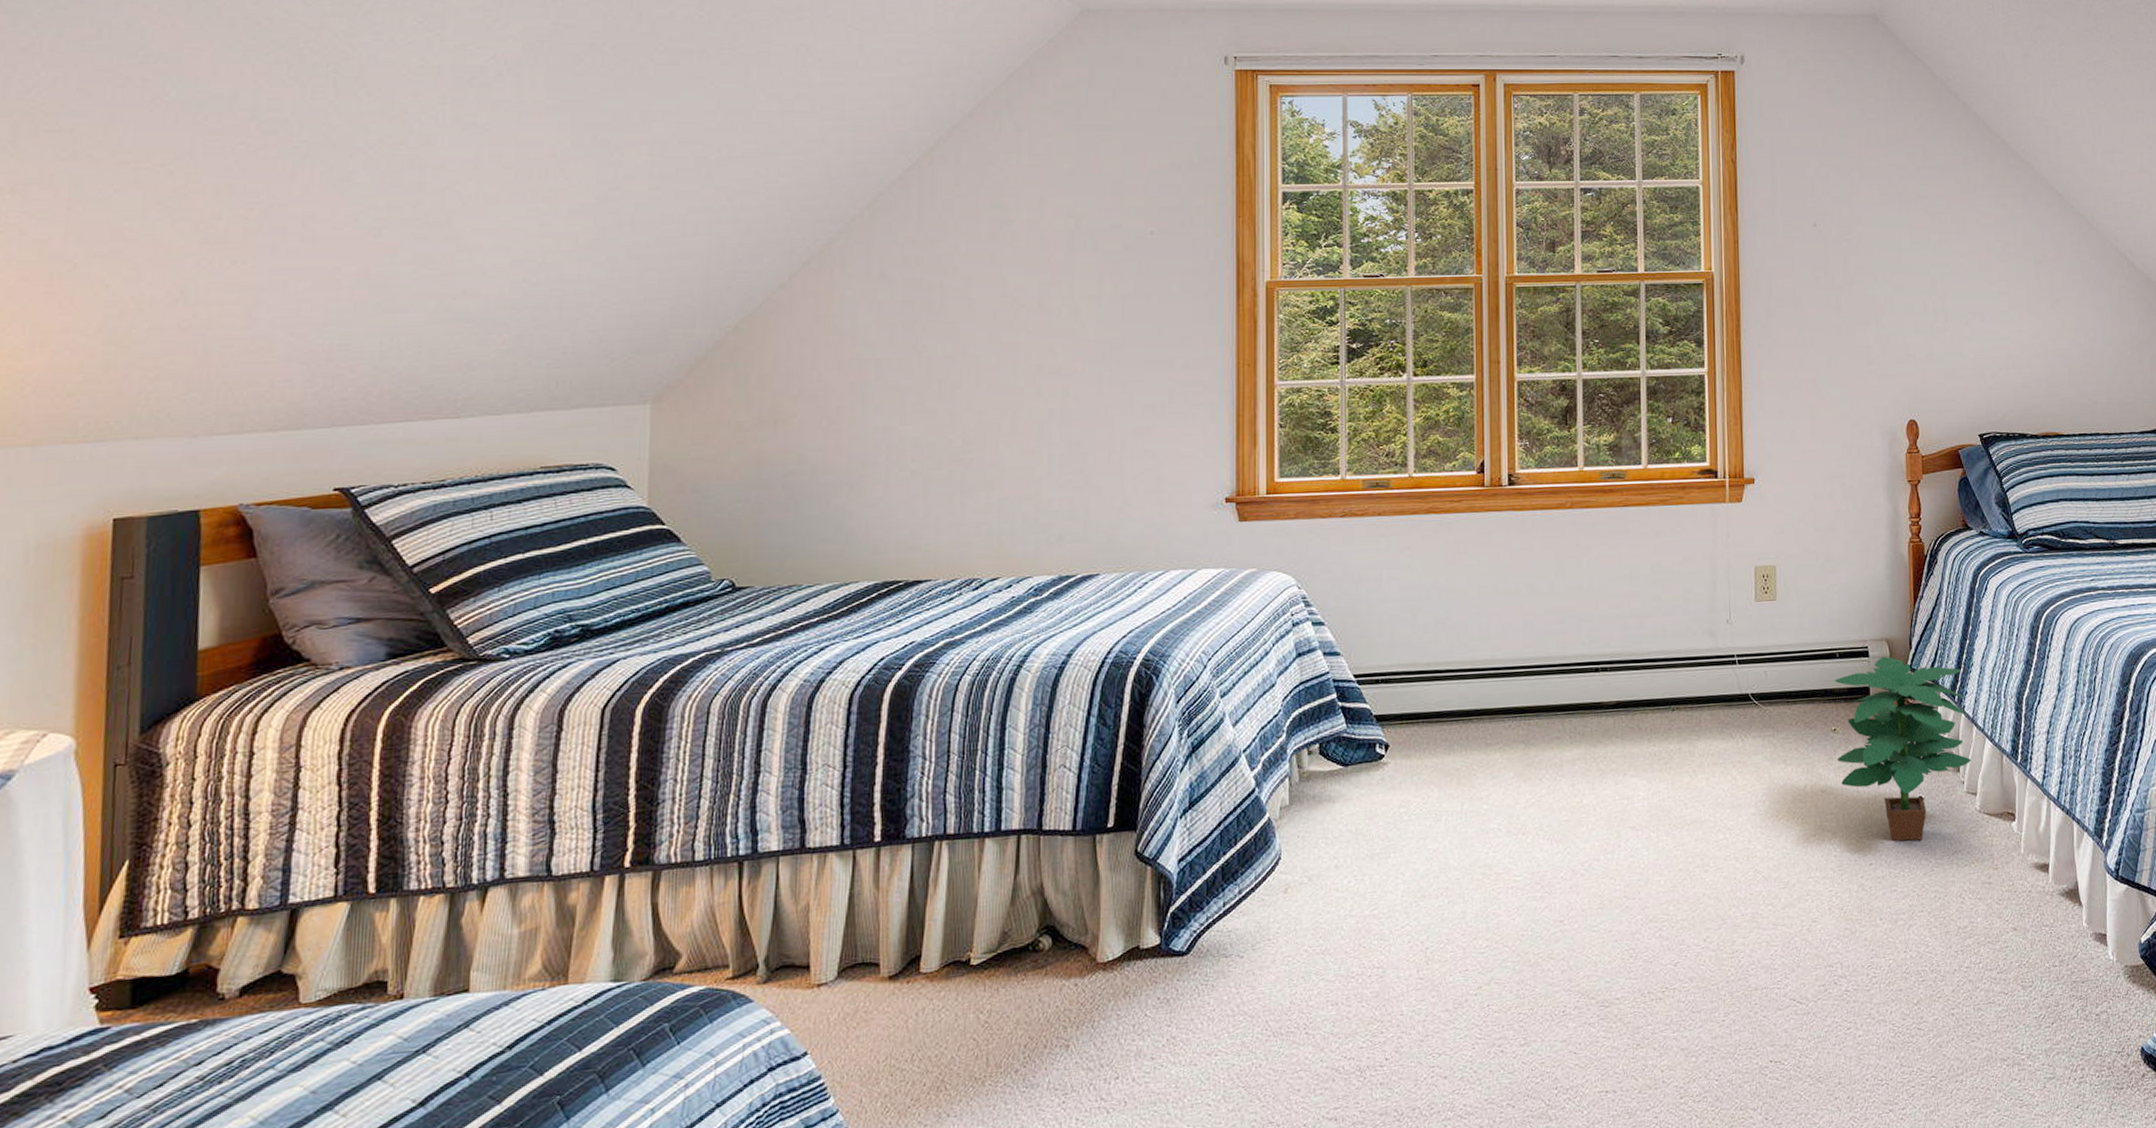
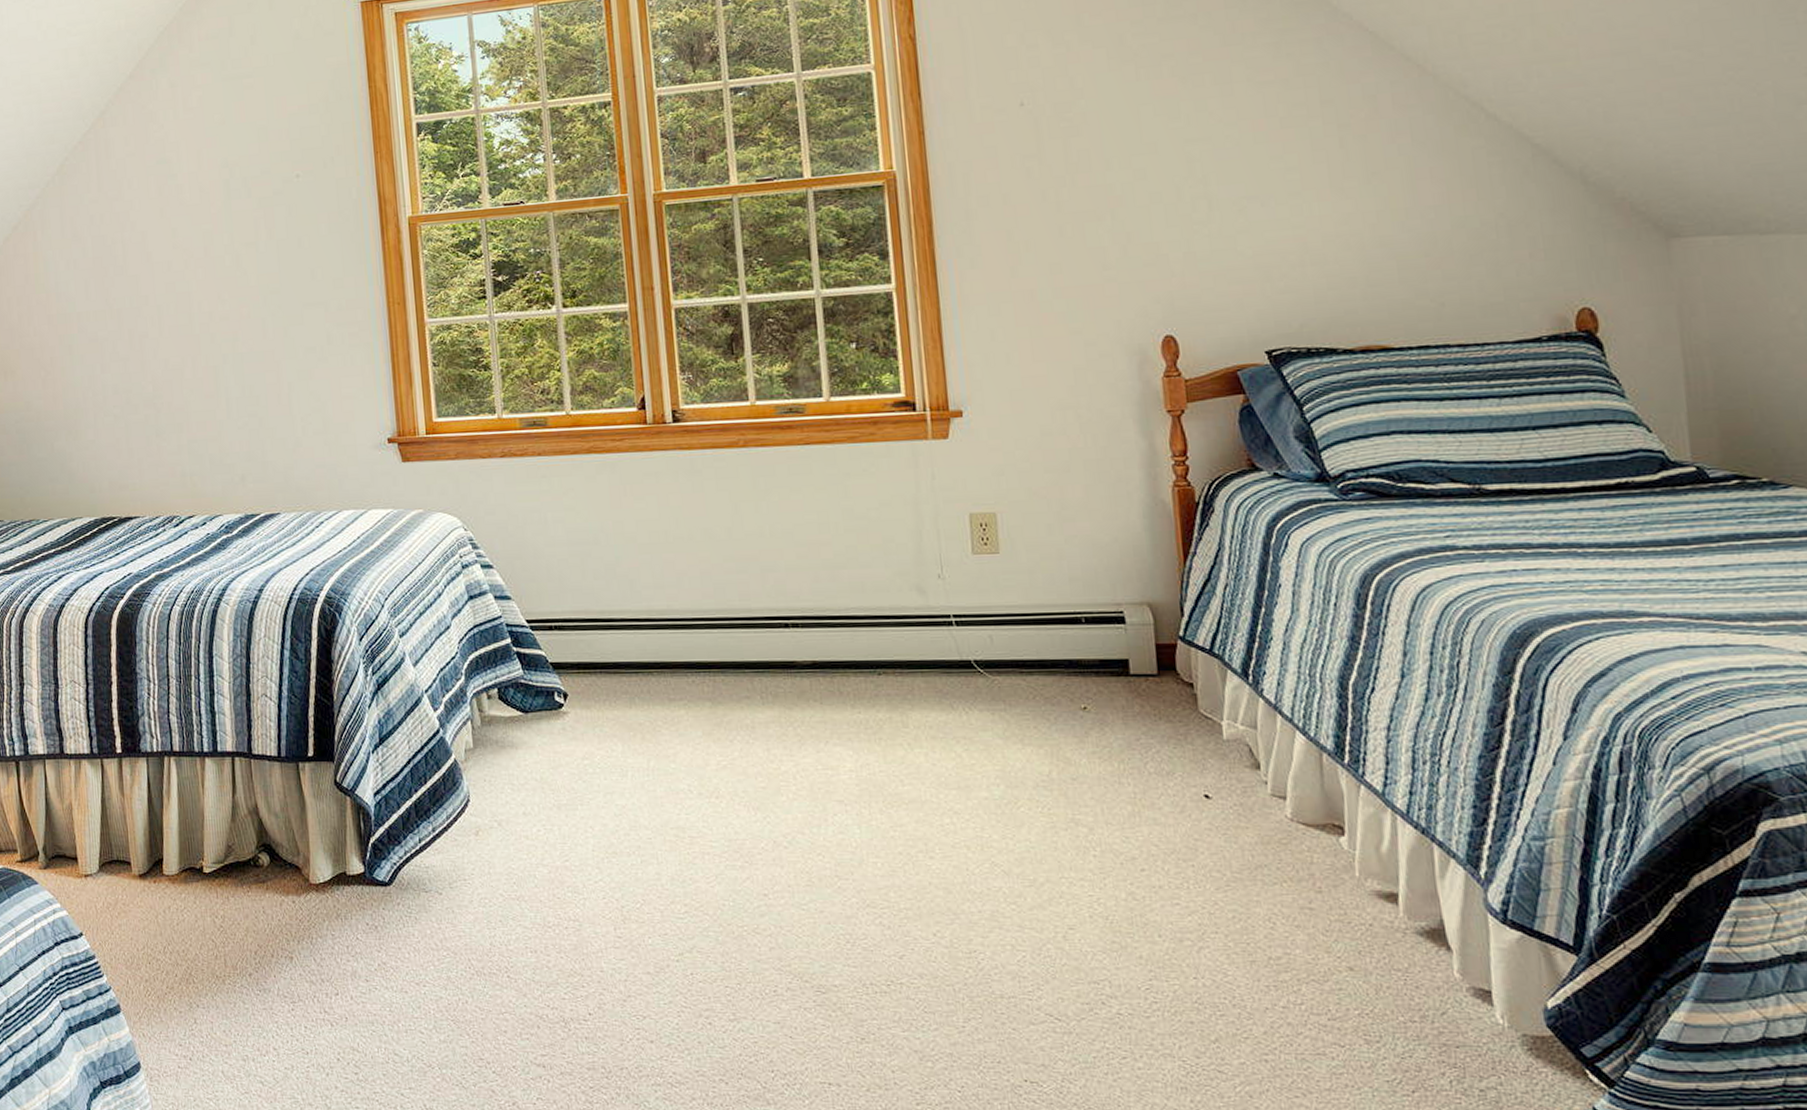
potted plant: present [1834,656,1972,841] -> none [1081,623,1277,848]

